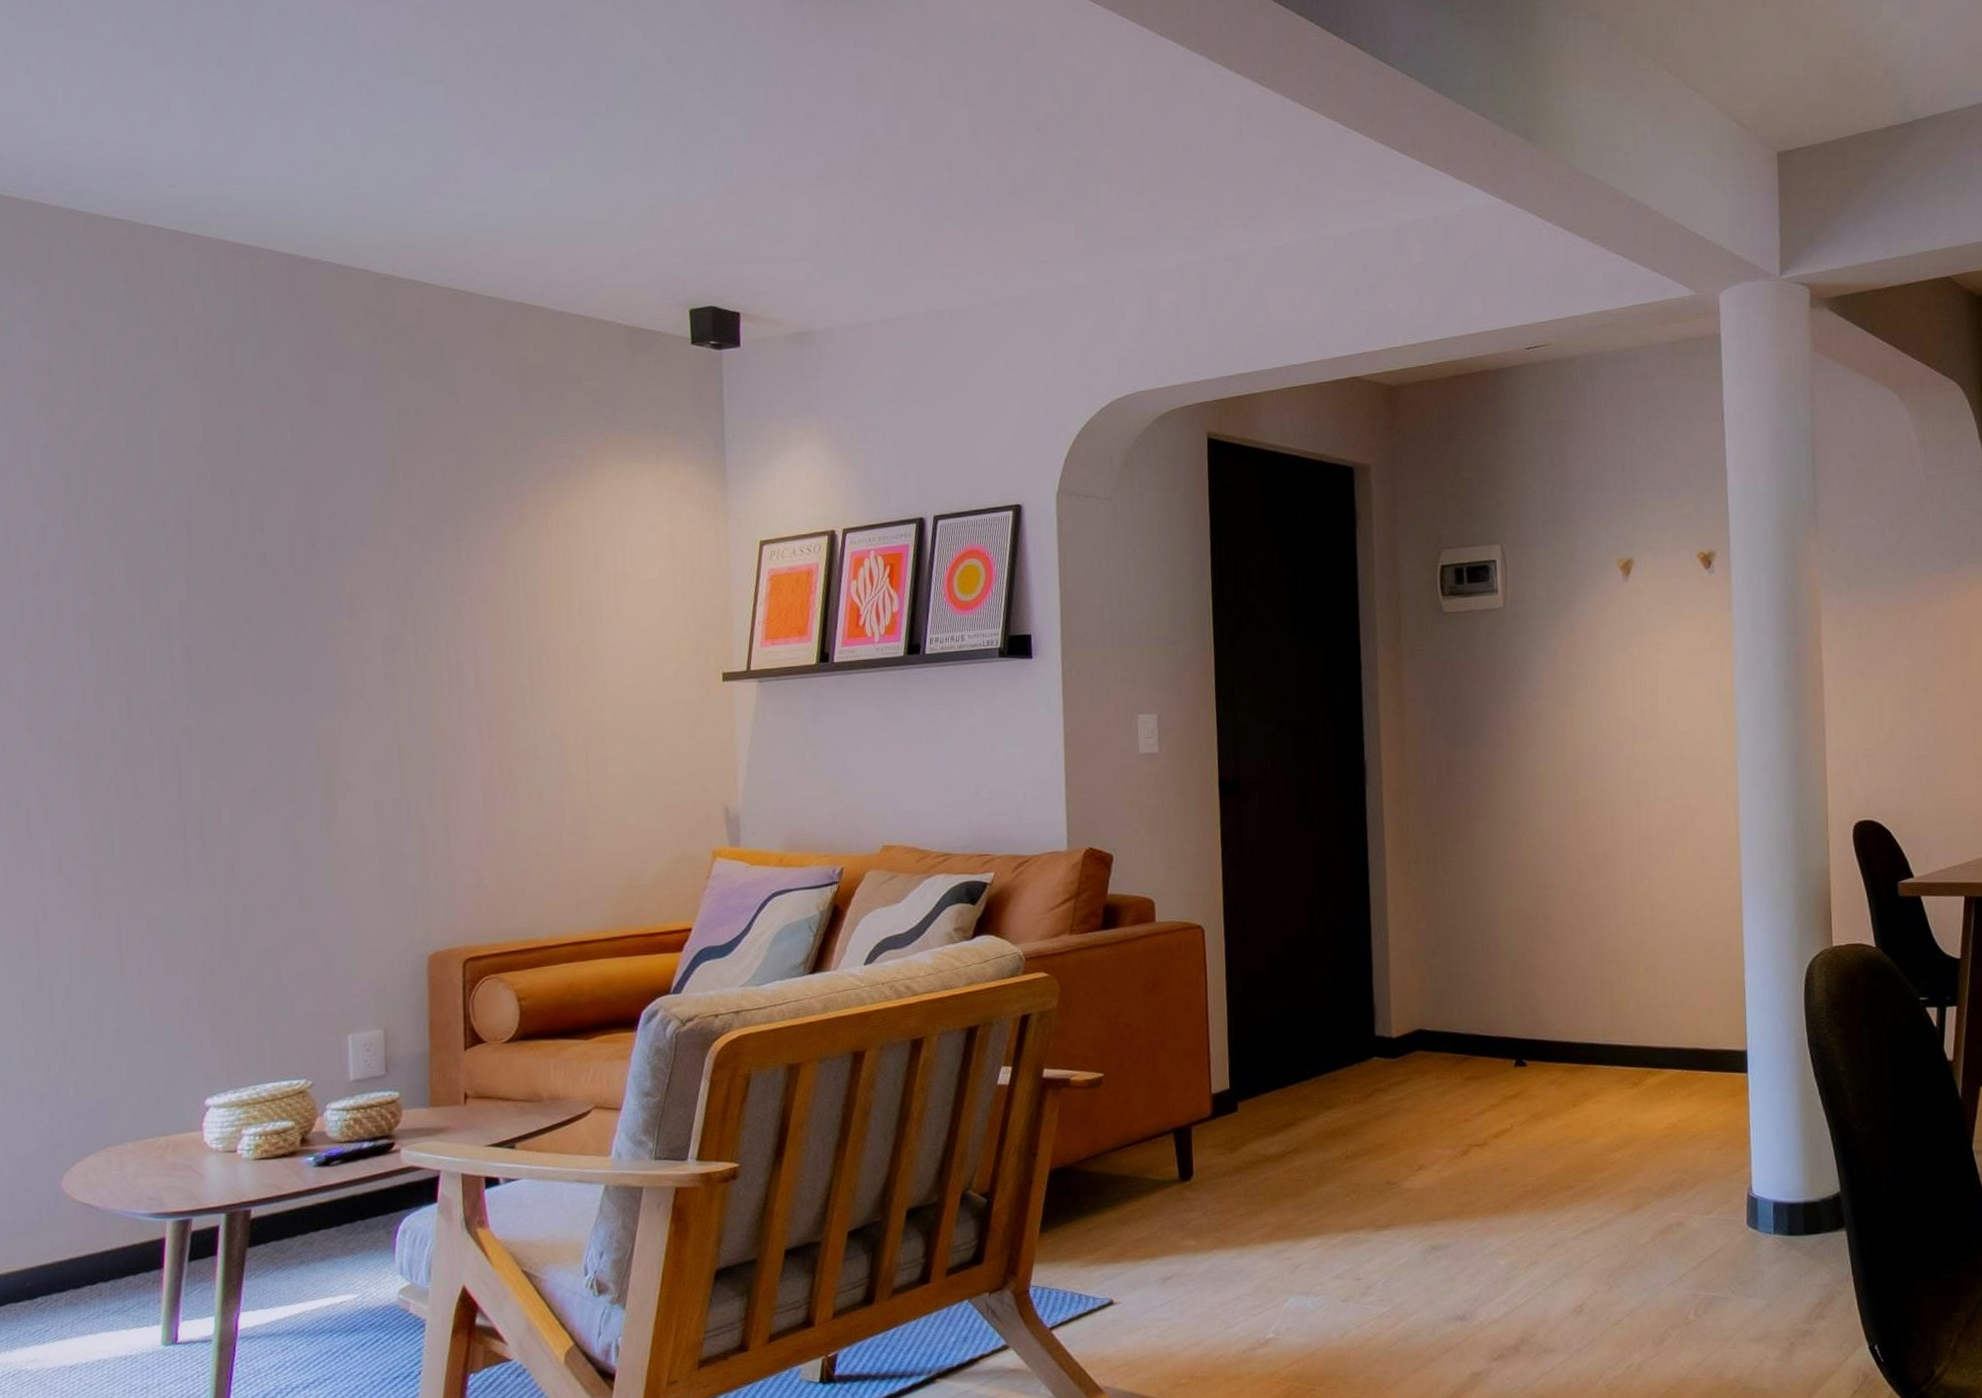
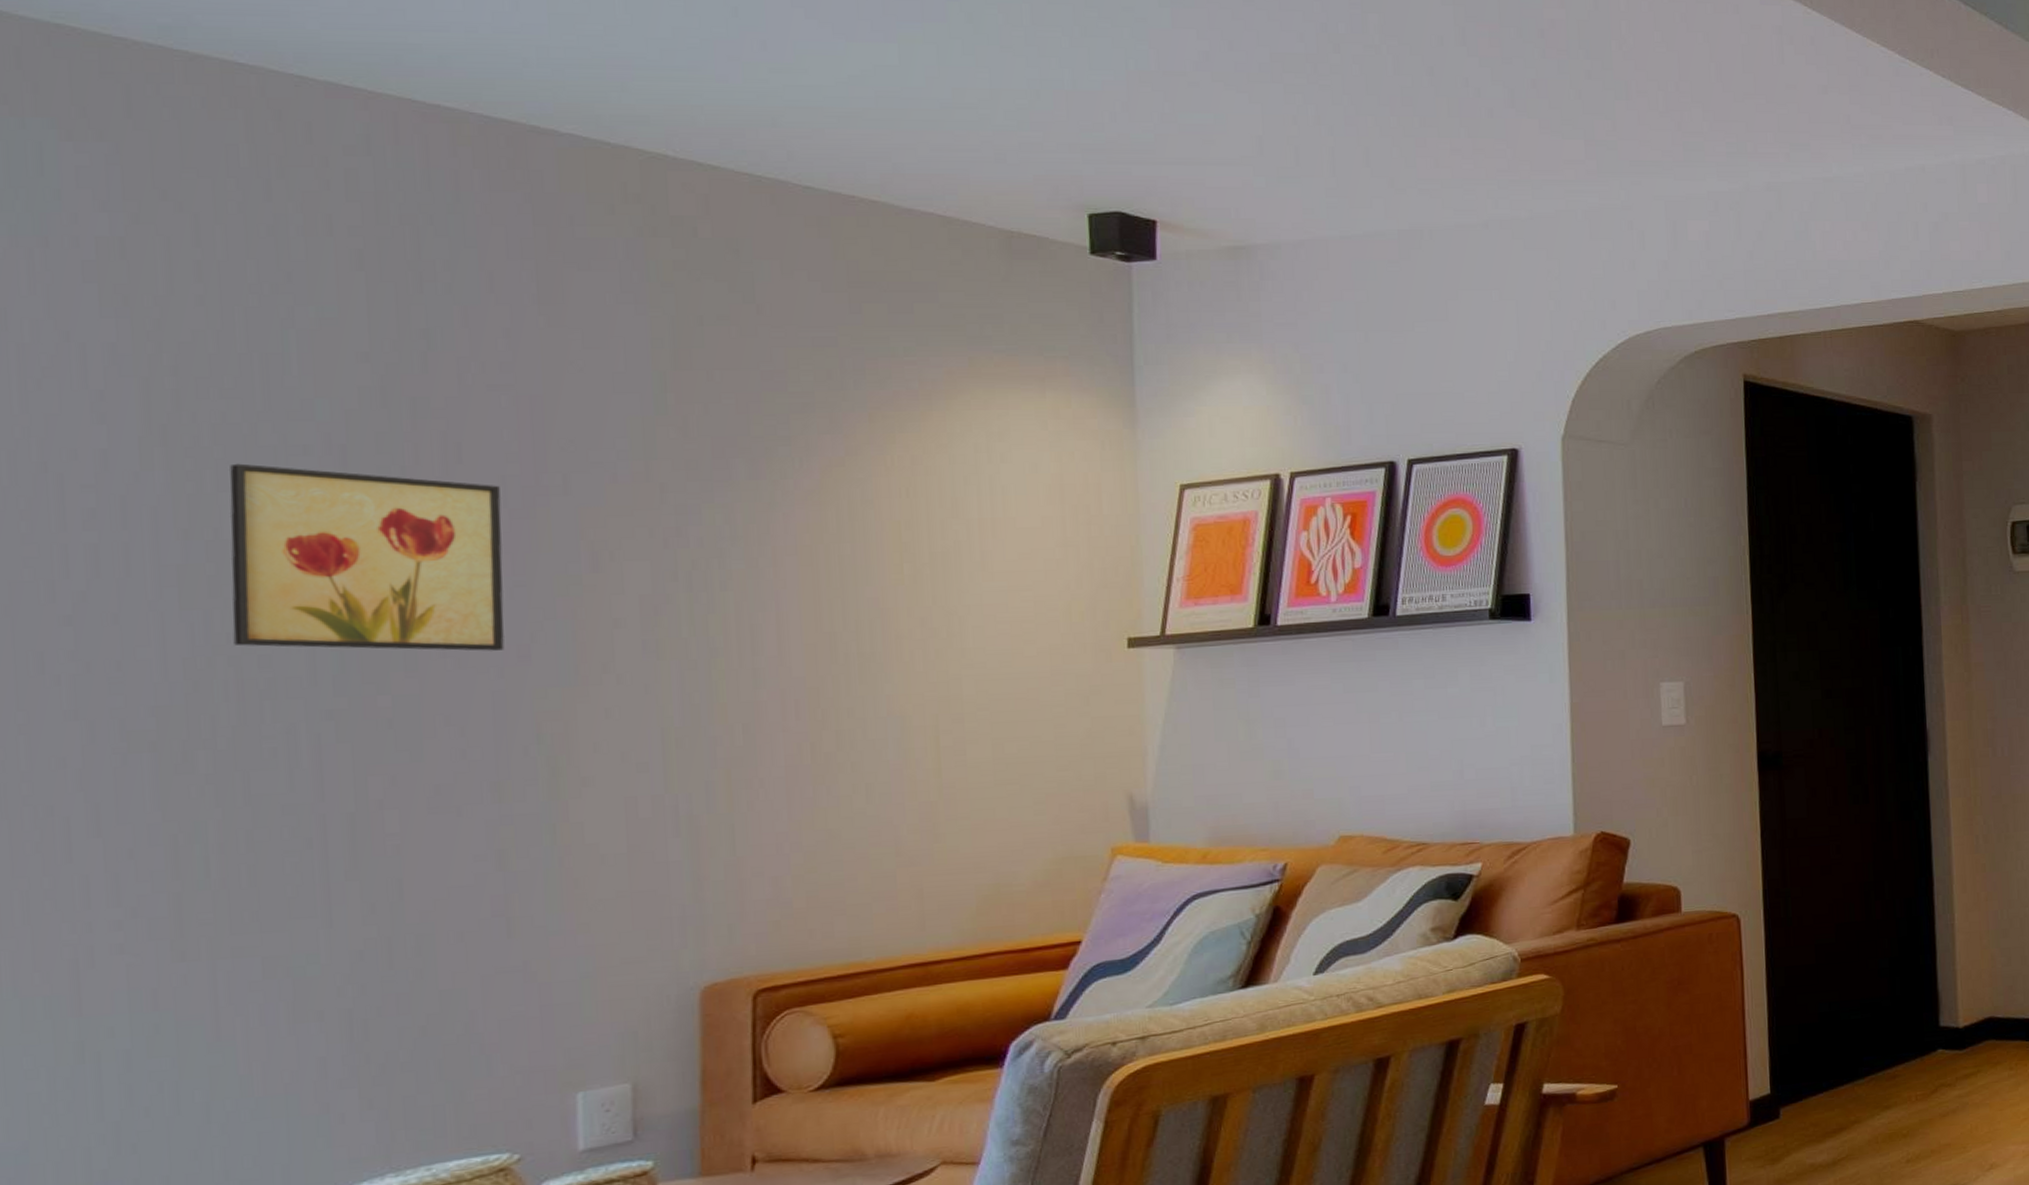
wall art: none [119,534,294,682] -> present [230,463,505,651]

